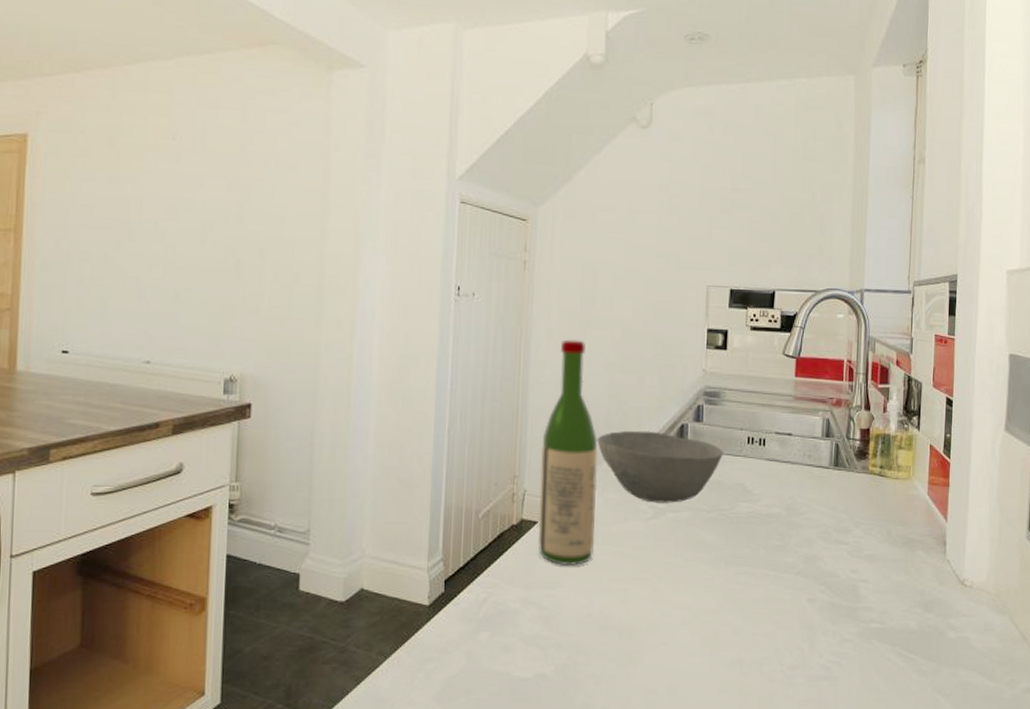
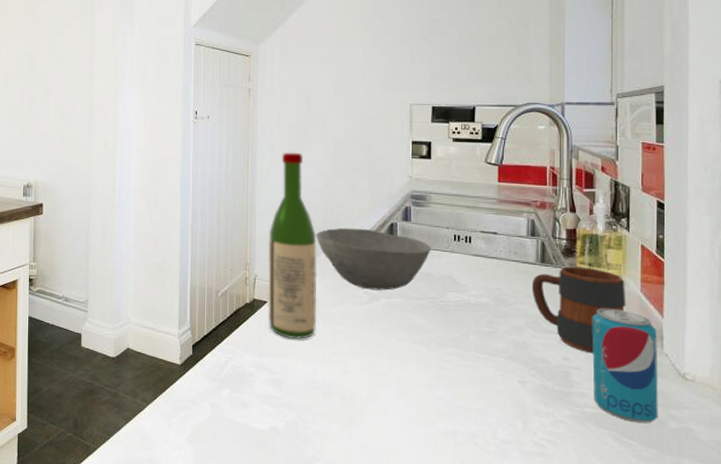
mug: none [824,470,914,564] -> present [531,266,626,354]
beverage can: none [879,514,941,636] -> present [592,308,658,424]

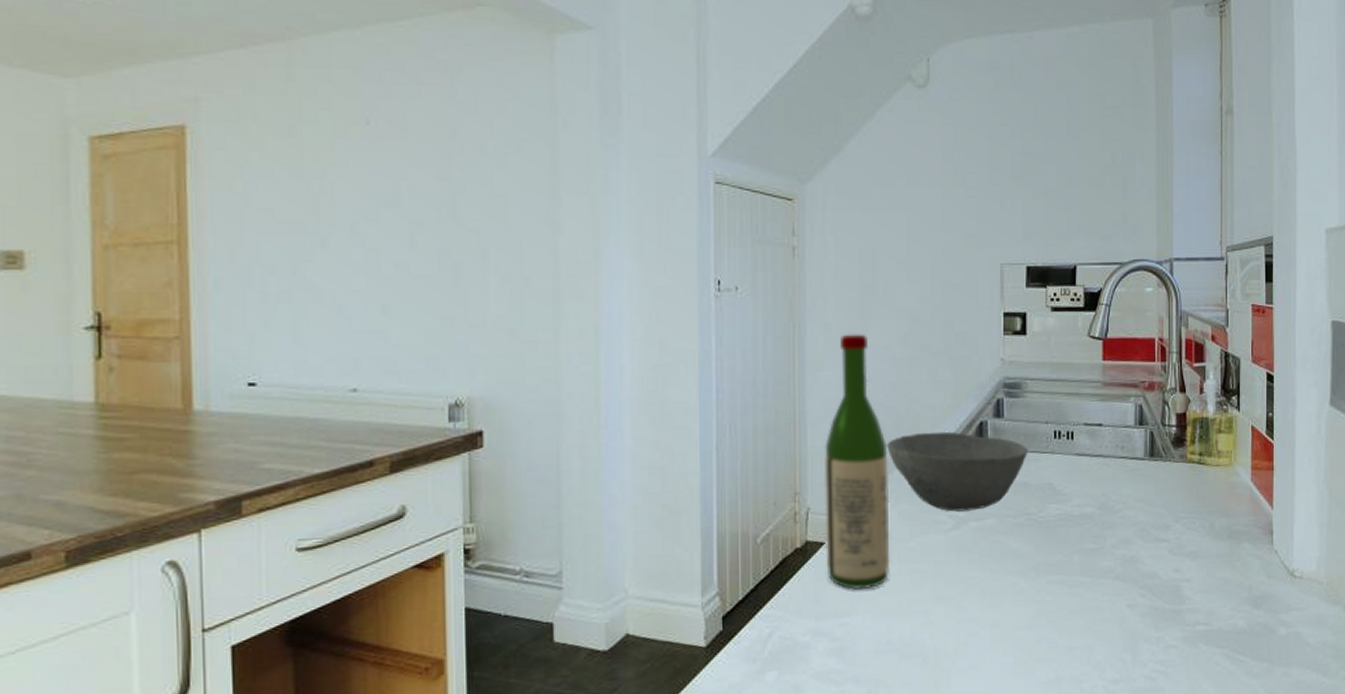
mug: present [531,266,626,354] -> none [1140,458,1237,561]
beverage can: present [592,308,658,424] -> none [1204,504,1268,635]

